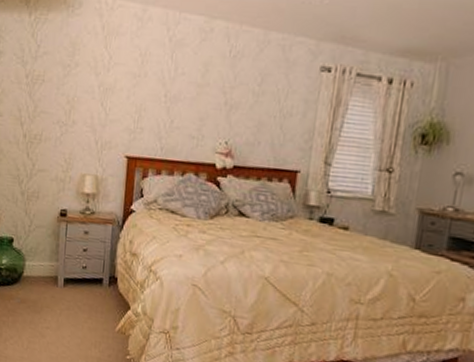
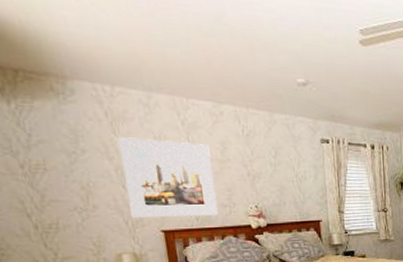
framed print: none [102,52,191,147] -> present [117,137,219,218]

